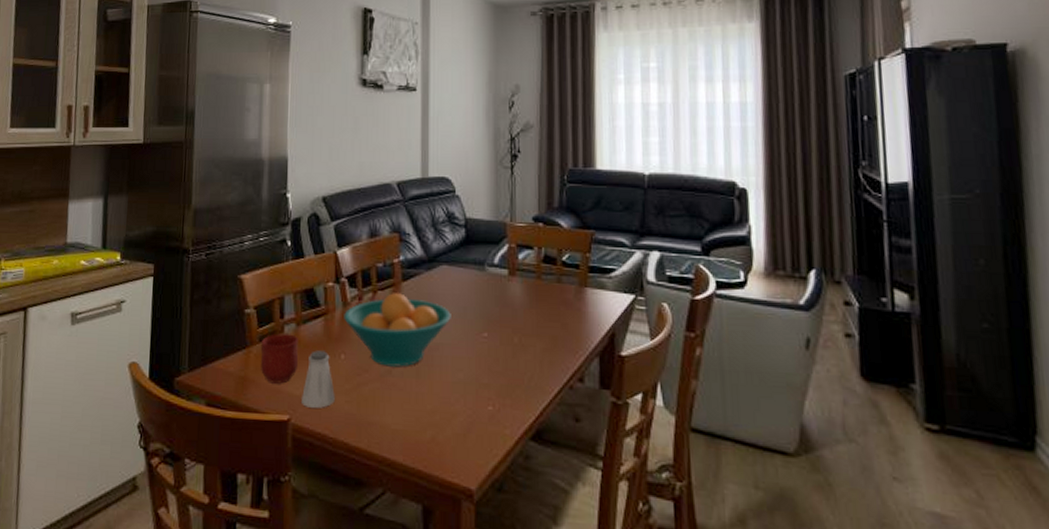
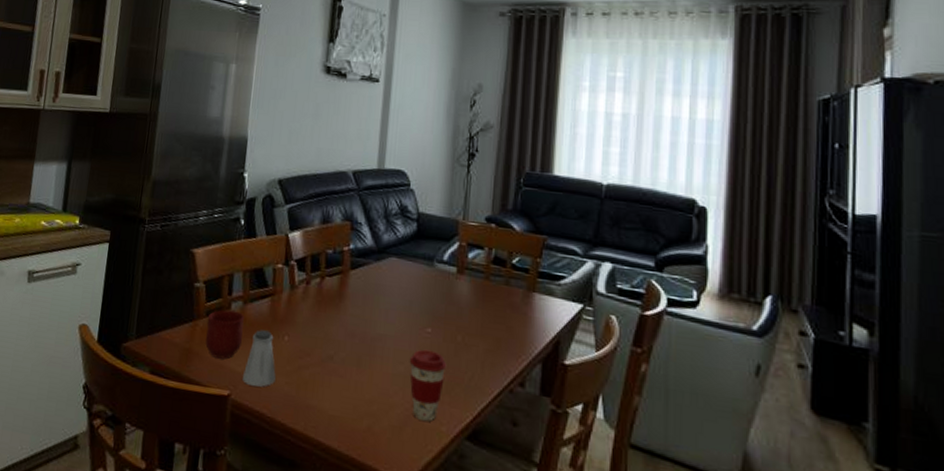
fruit bowl: present [344,293,451,367] -> none [290,280,397,355]
coffee cup: none [468,354,506,426] -> present [409,349,447,421]

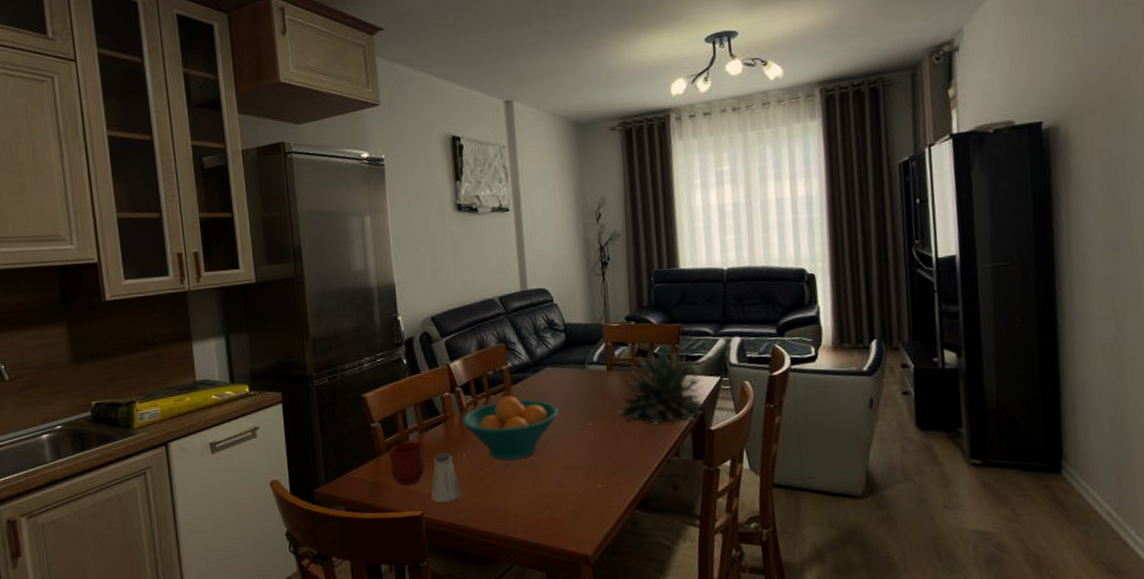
fruit bowl: none [290,280,397,355] -> present [462,396,559,460]
coffee cup: present [409,349,447,421] -> none [577,441,611,501]
succulent plant: none [462,260,562,351] -> present [618,351,705,425]

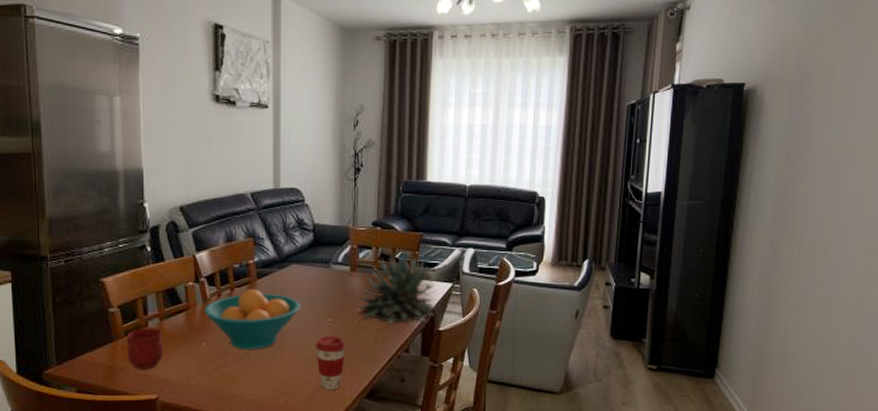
saltshaker: present [431,453,461,502] -> none [168,340,198,387]
coffee cup: none [577,441,611,501] -> present [315,335,347,390]

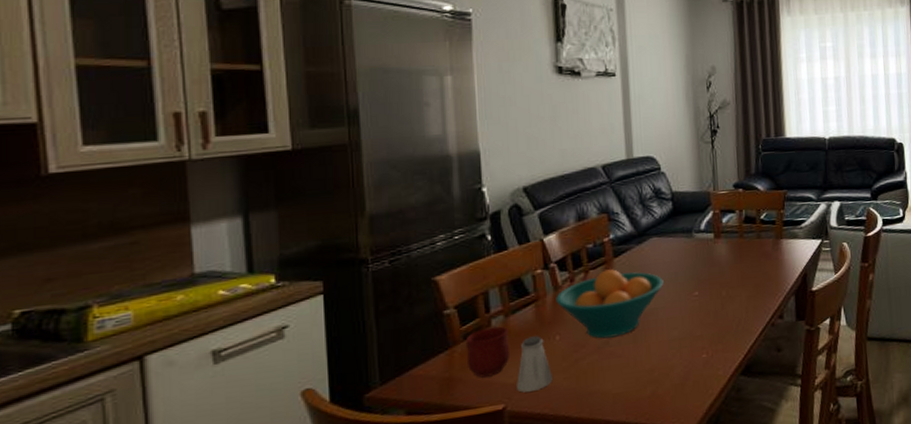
saltshaker: none [168,340,198,387] -> present [517,336,553,393]
coffee cup: present [315,335,347,390] -> none [682,309,716,372]
succulent plant: present [357,256,437,324] -> none [724,217,807,290]

